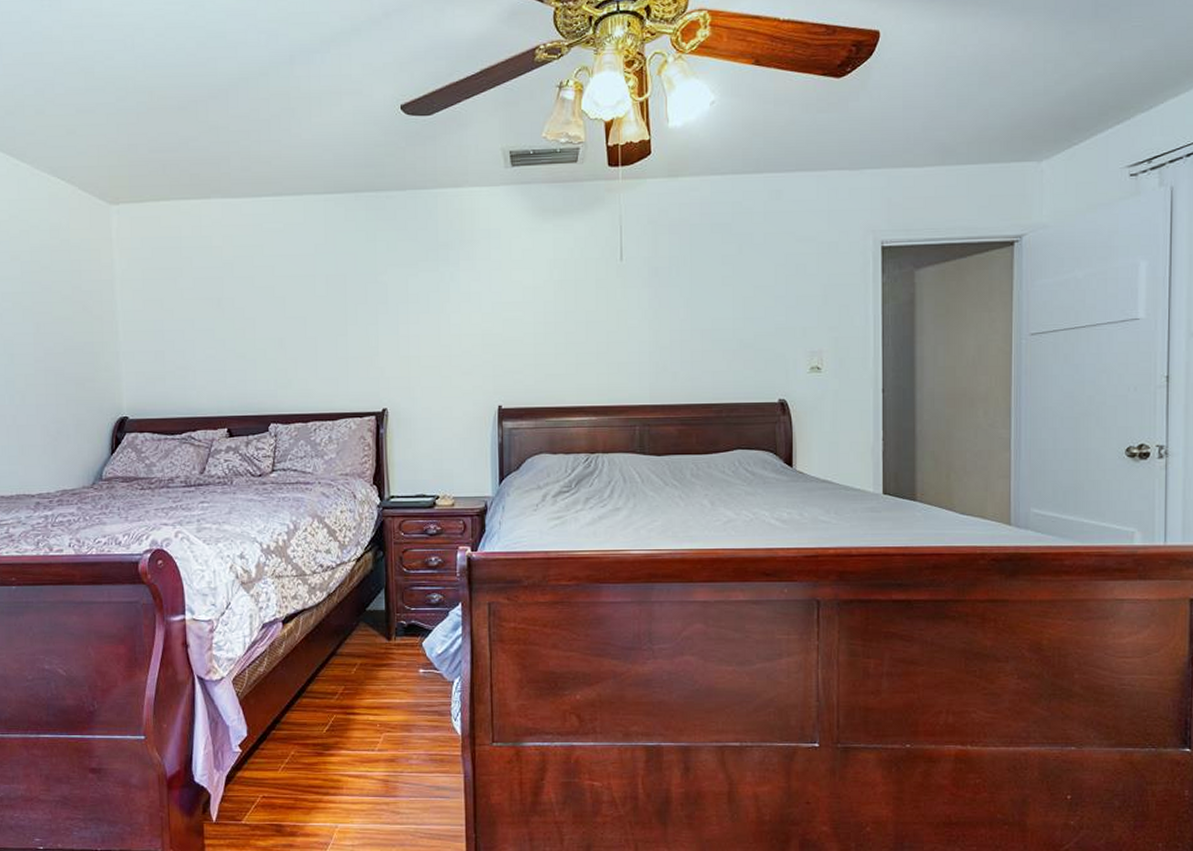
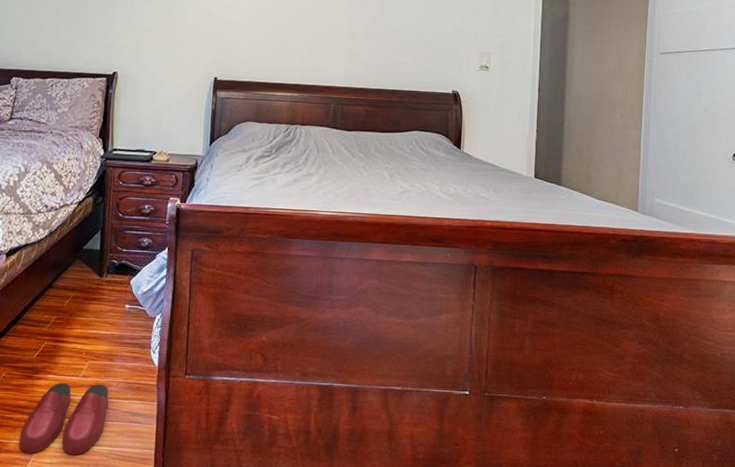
slippers: none [317,757,410,836] -> present [19,383,109,455]

